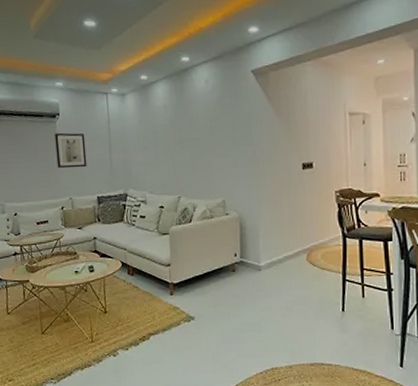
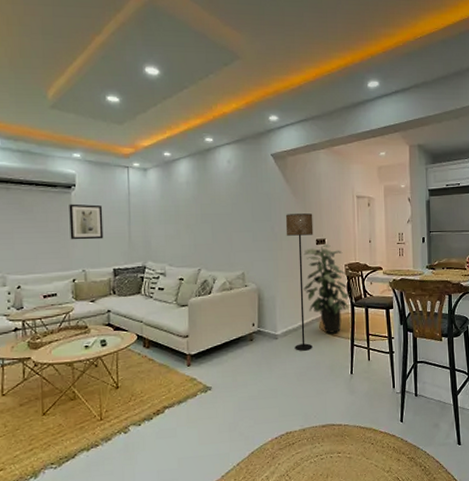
floor lamp: none [268,134,300,284] -> present [285,213,314,351]
indoor plant: none [288,168,341,266] -> present [303,244,350,333]

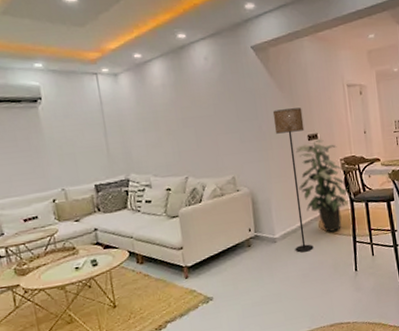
wall art: present [69,203,104,240] -> none [37,117,80,158]

